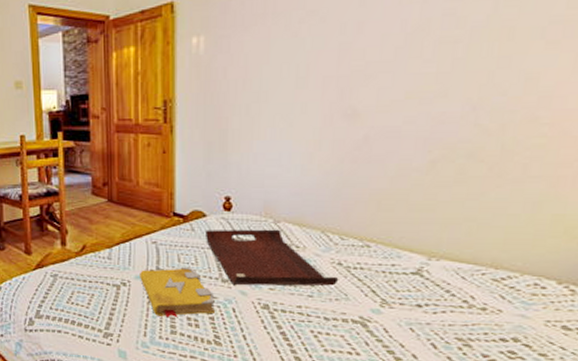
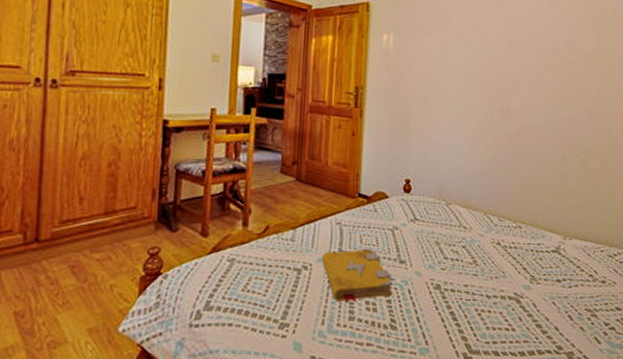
serving tray: present [204,229,339,286] -> none [386,210,498,265]

